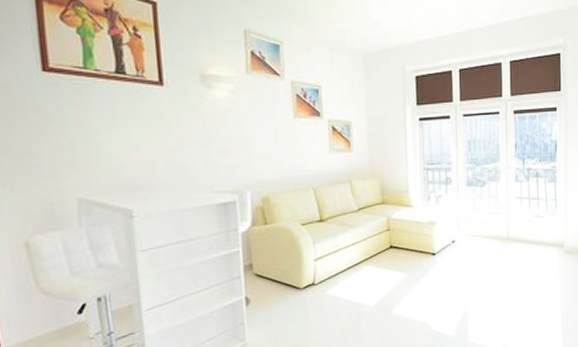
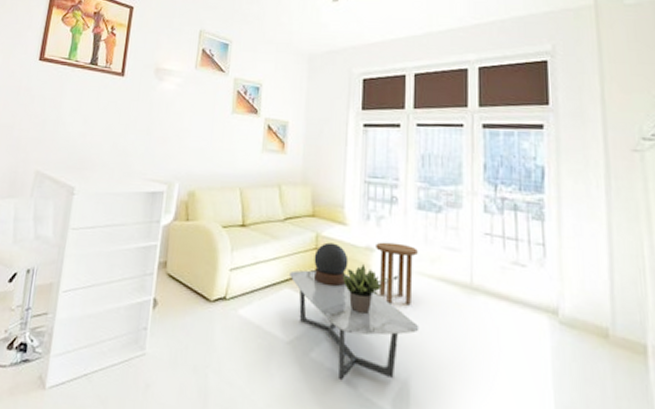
coffee table: none [368,246,473,325] -> present [290,270,419,381]
decorative sphere: none [387,223,416,258] -> present [313,242,349,287]
potted plant: none [412,235,449,274] -> present [343,263,390,314]
side table: none [436,214,469,262] -> present [376,242,418,304]

